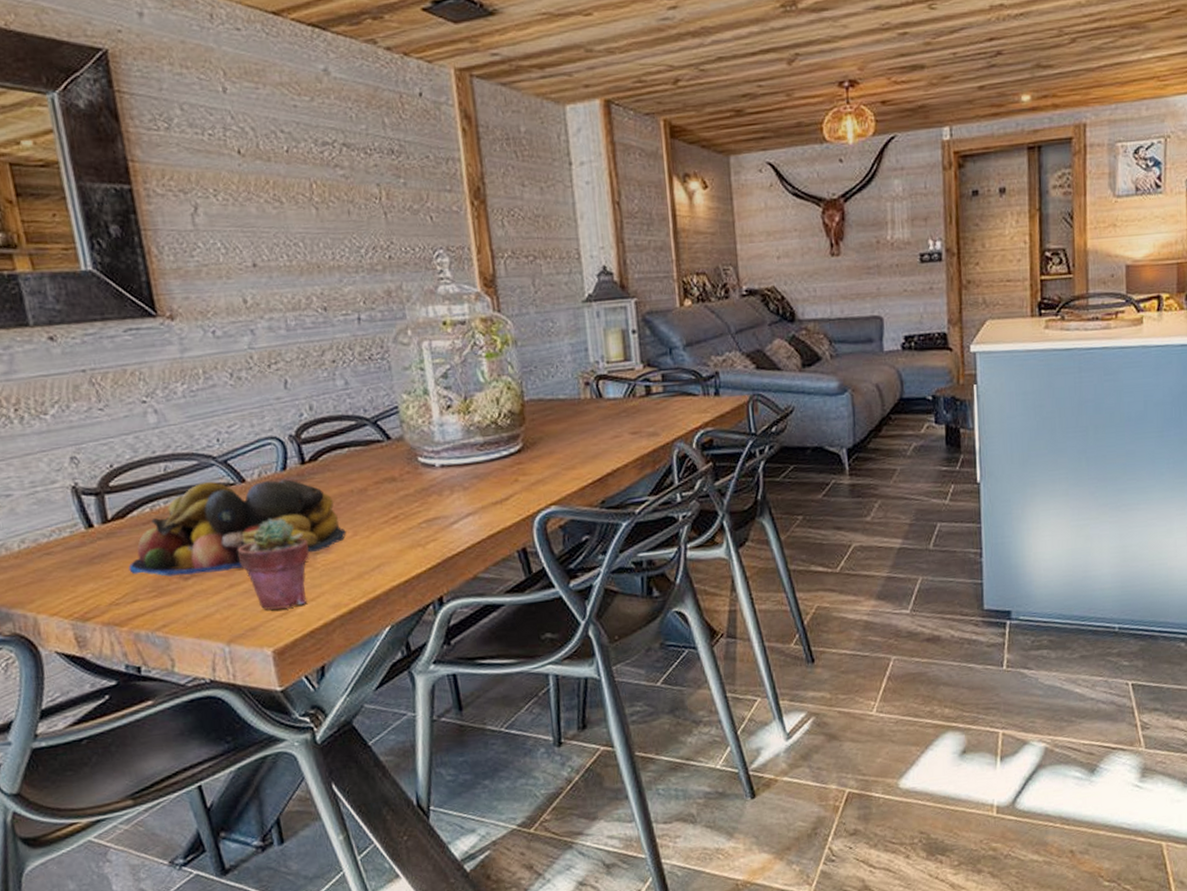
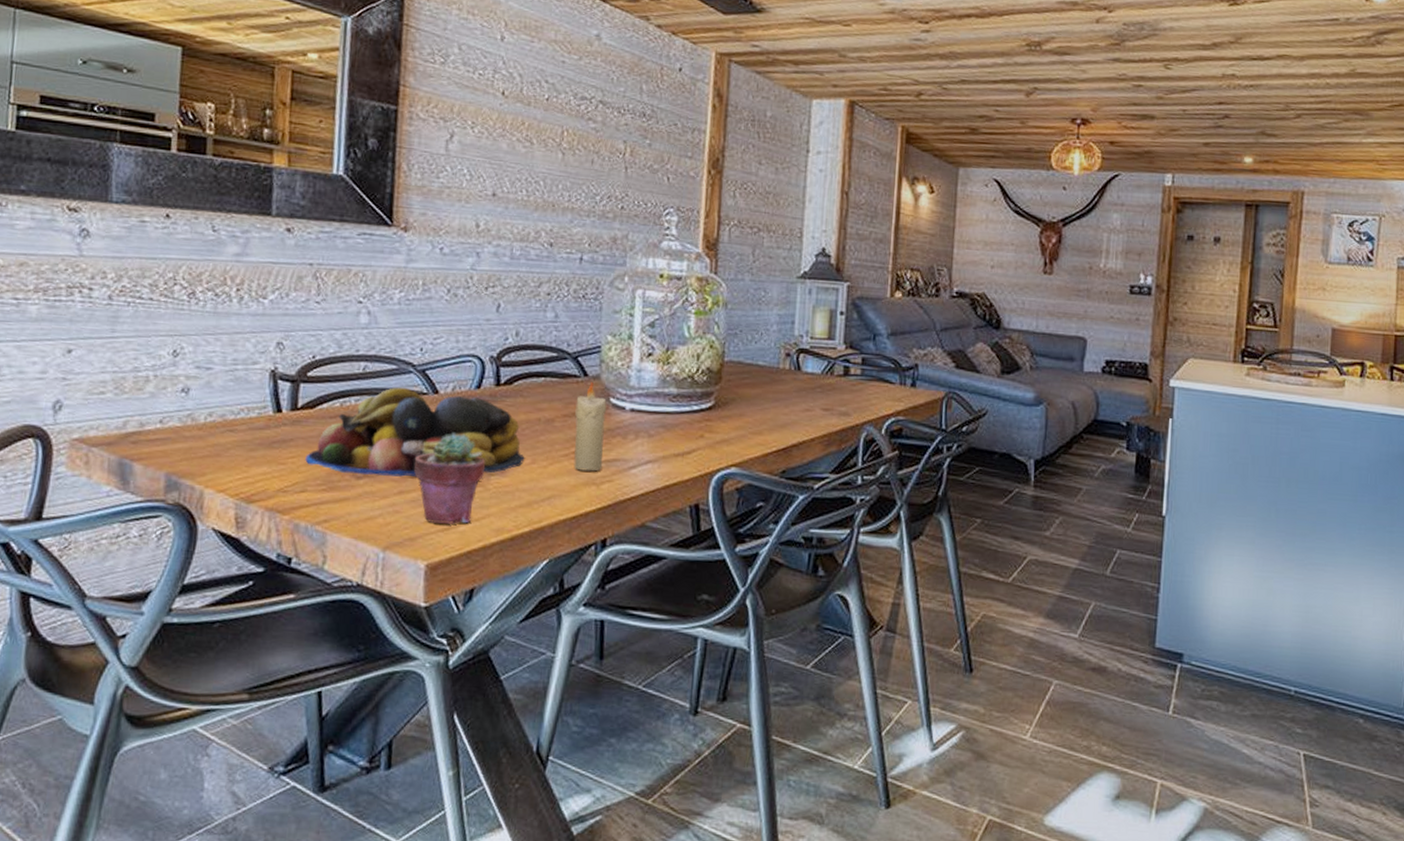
candle: none [384,445,425,535] -> present [573,382,607,472]

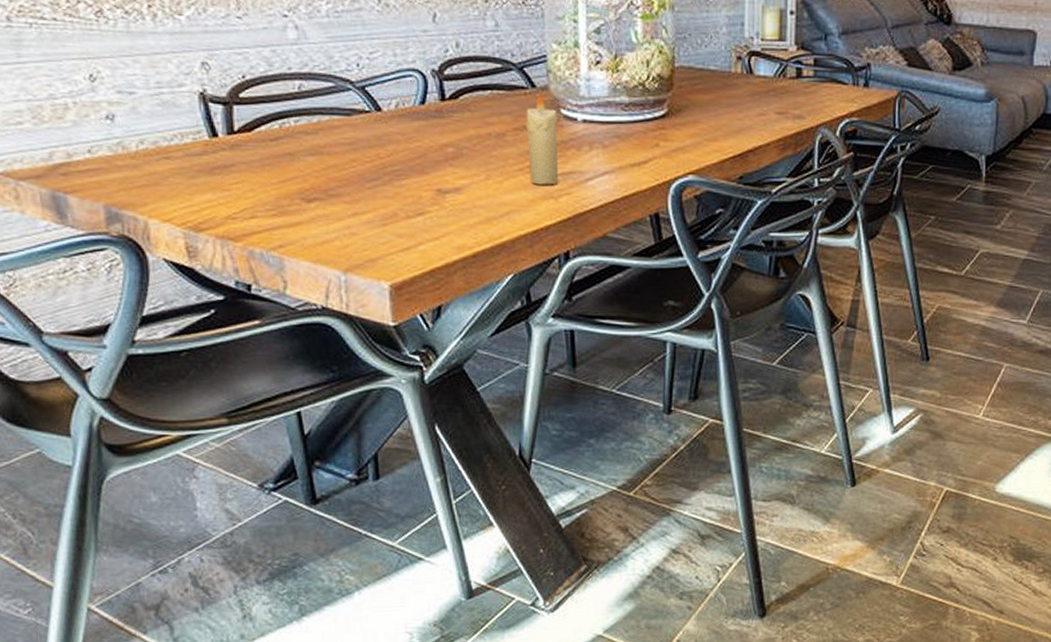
fruit bowl: present [305,387,525,478] -> none [250,105,479,199]
potted succulent: present [414,433,485,524] -> none [365,151,438,244]

